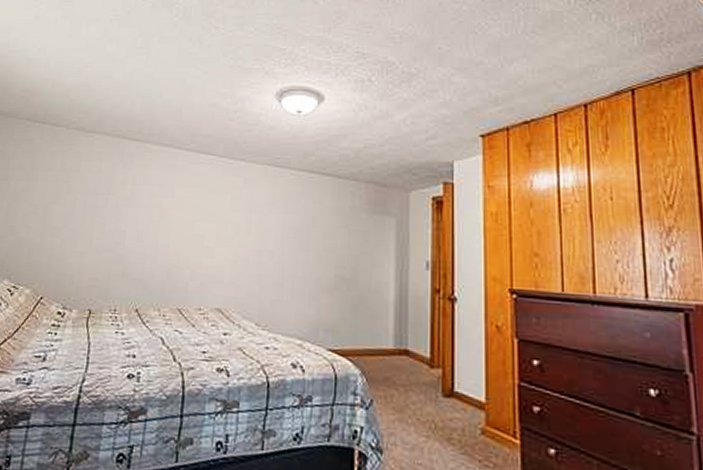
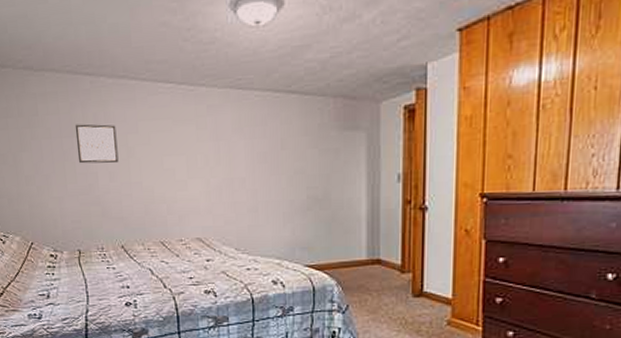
wall art: none [109,183,153,224] -> present [75,124,119,164]

